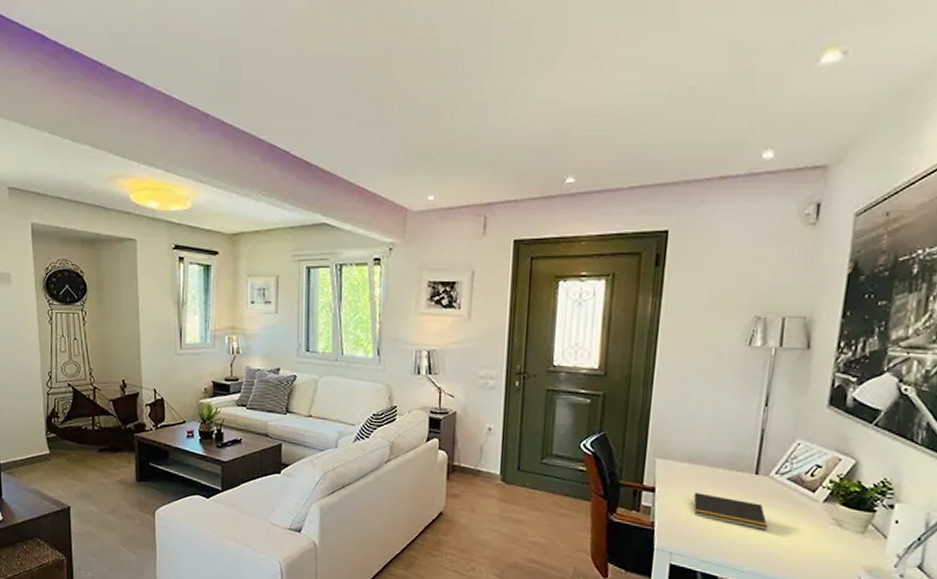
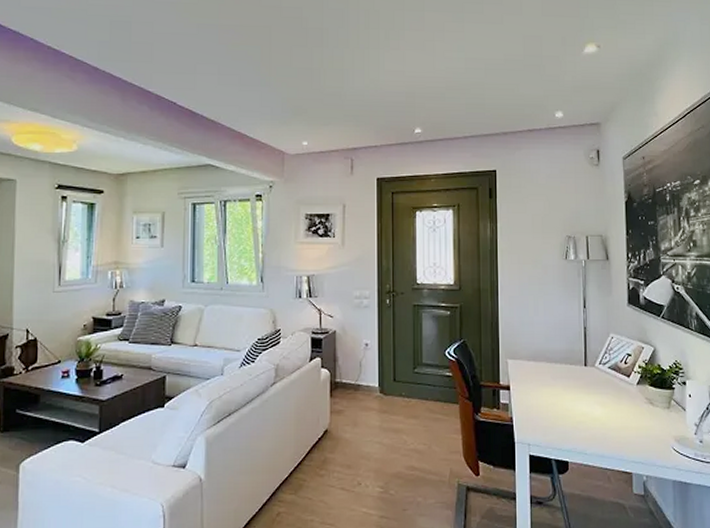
notepad: present [693,492,767,530] -> none [540,387,599,414]

